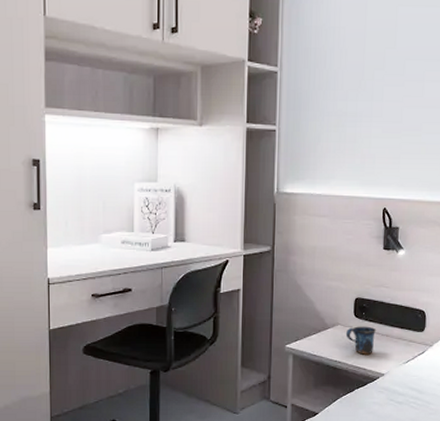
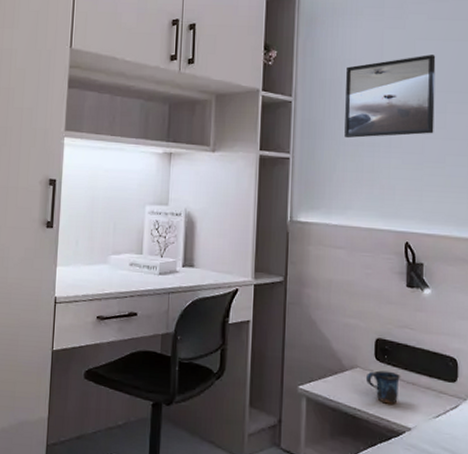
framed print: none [328,22,416,109] -> present [344,55,436,139]

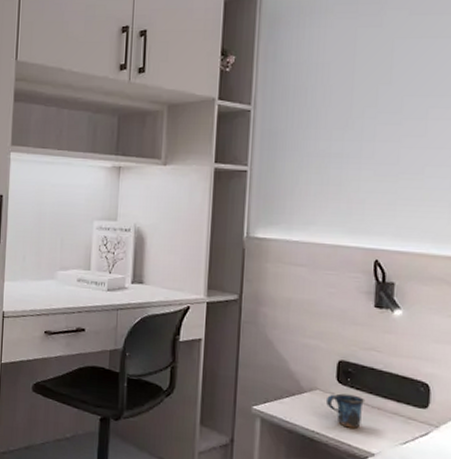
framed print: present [344,55,436,139] -> none [309,55,417,149]

